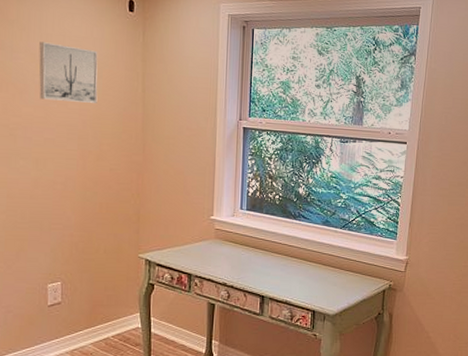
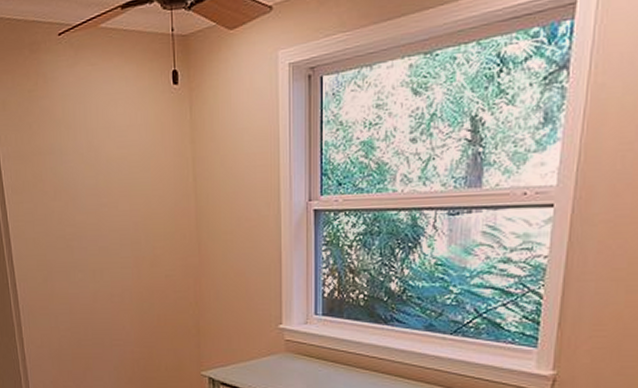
wall art: present [39,42,98,103] -> none [86,138,147,204]

